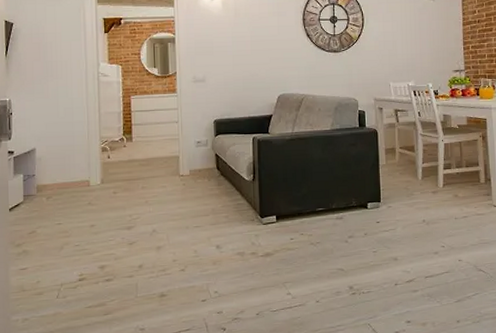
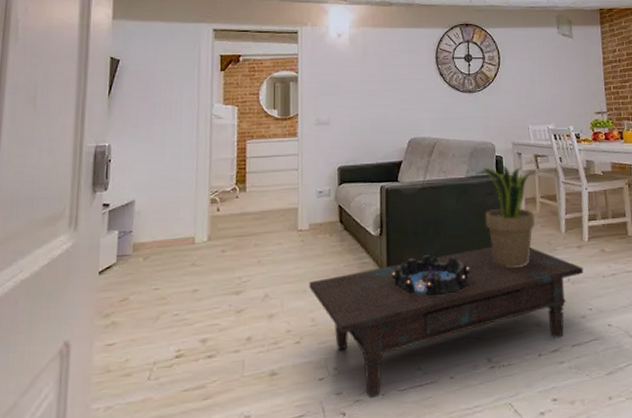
coffee table: none [191,191,438,317] -> present [309,246,584,398]
decorative bowl: none [263,197,335,234] -> present [391,254,471,297]
potted plant: none [341,117,396,211] -> present [477,163,536,269]

